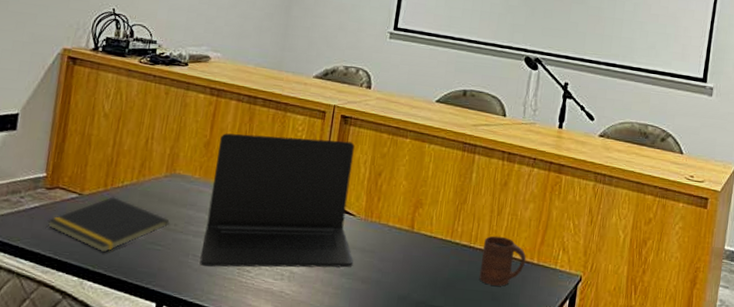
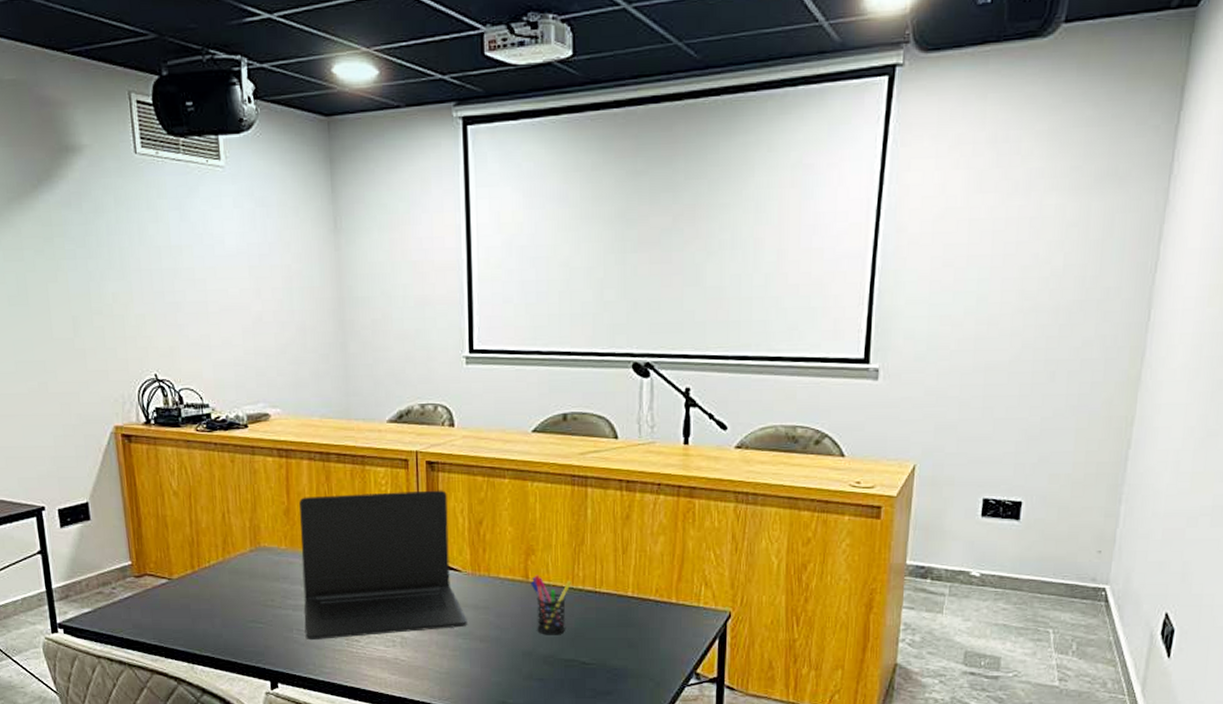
notepad: present [47,197,170,253] -> none [144,578,266,636]
pen holder: none [414,226,451,283] -> present [531,575,572,635]
cup: present [479,236,526,286] -> none [610,577,663,631]

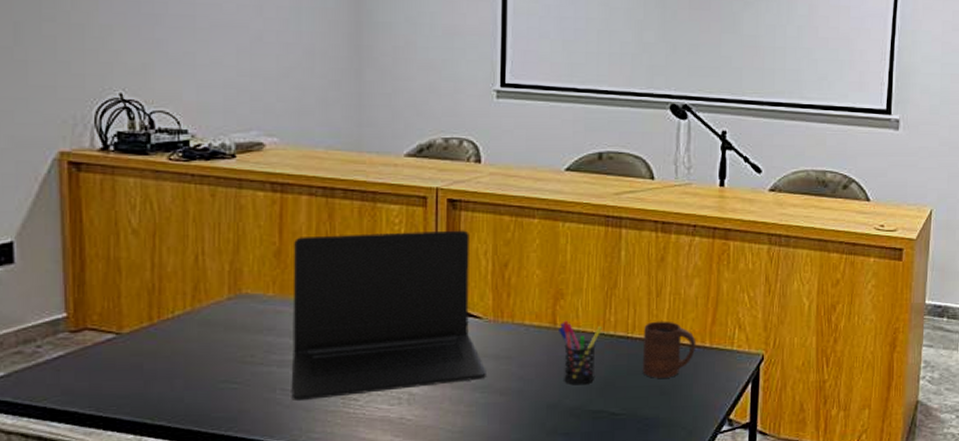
cup: none [610,577,663,631] -> present [642,321,697,378]

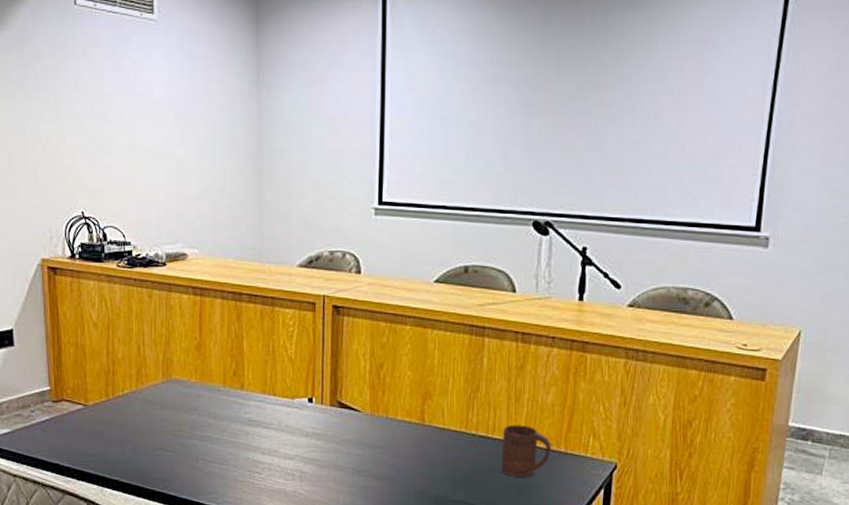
laptop: present [291,230,486,402] -> none [210,333,364,471]
pen holder: present [559,320,603,385] -> none [426,418,466,477]

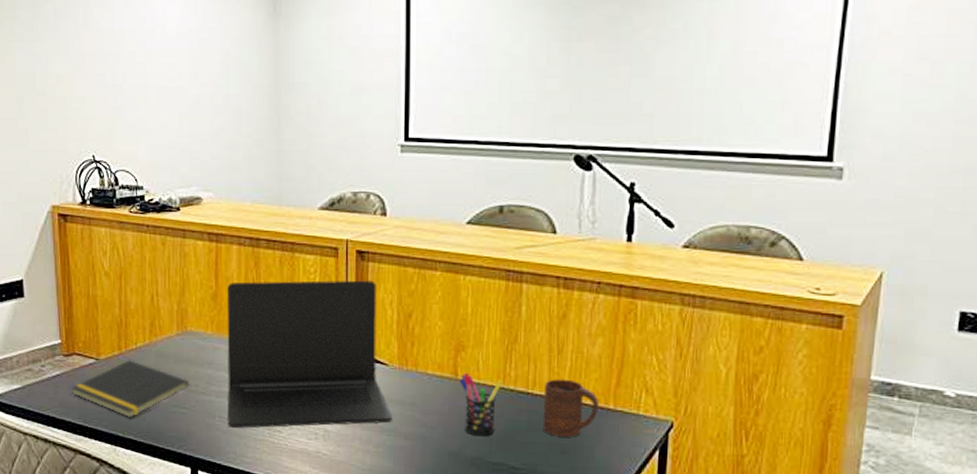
notepad: none [60,406,174,461] -> present [71,360,190,418]
laptop: none [210,333,364,471] -> present [227,280,392,429]
pen holder: none [426,418,466,477] -> present [460,372,504,437]

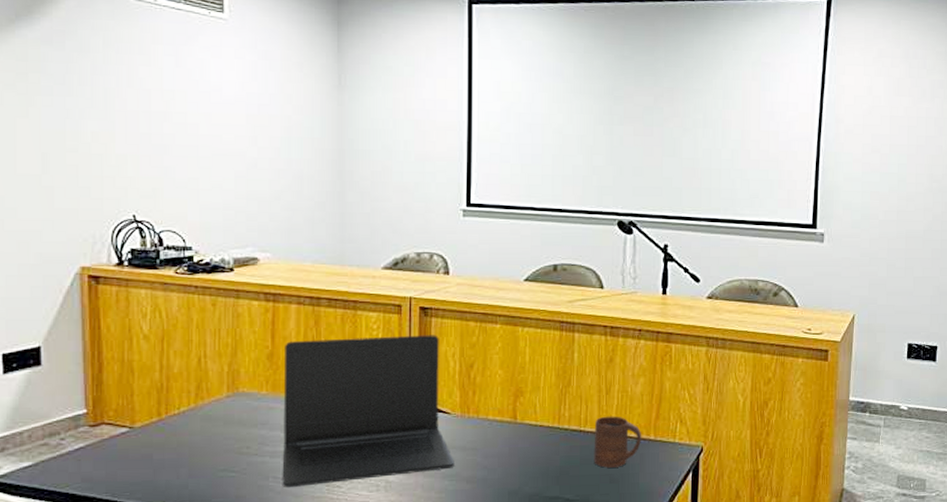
notepad: present [71,360,190,418] -> none [98,426,241,488]
pen holder: present [460,372,504,437] -> none [519,416,559,474]

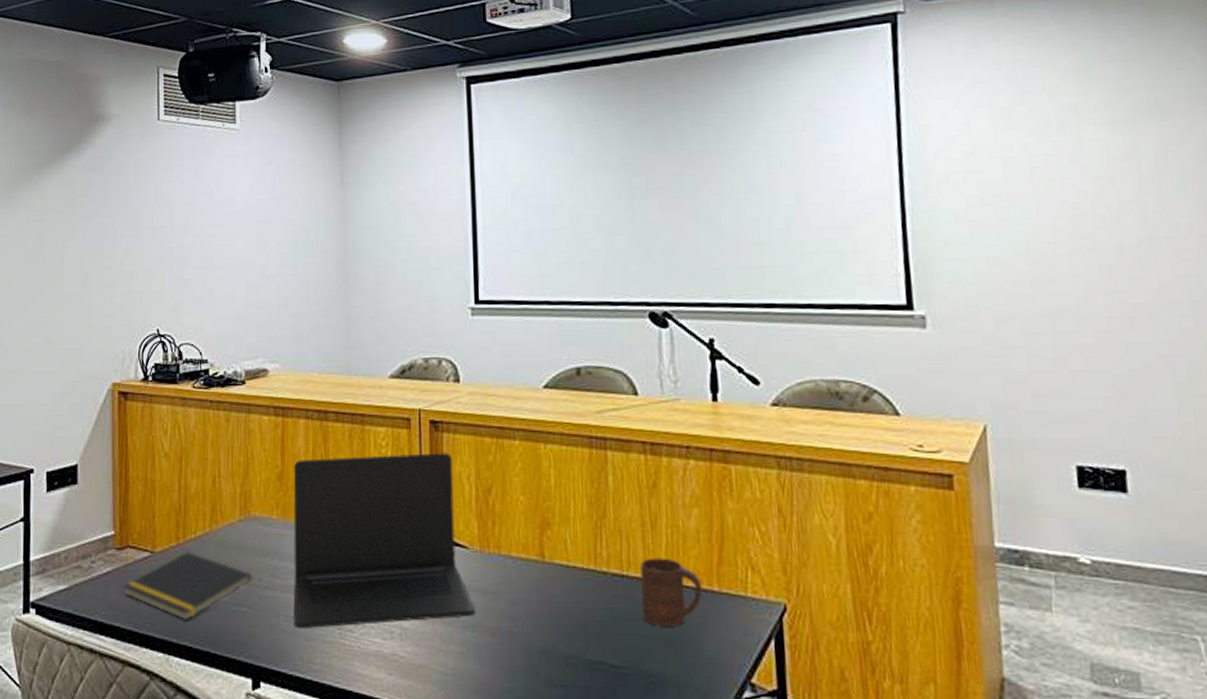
notepad: none [98,426,241,488] -> present [123,552,253,621]

